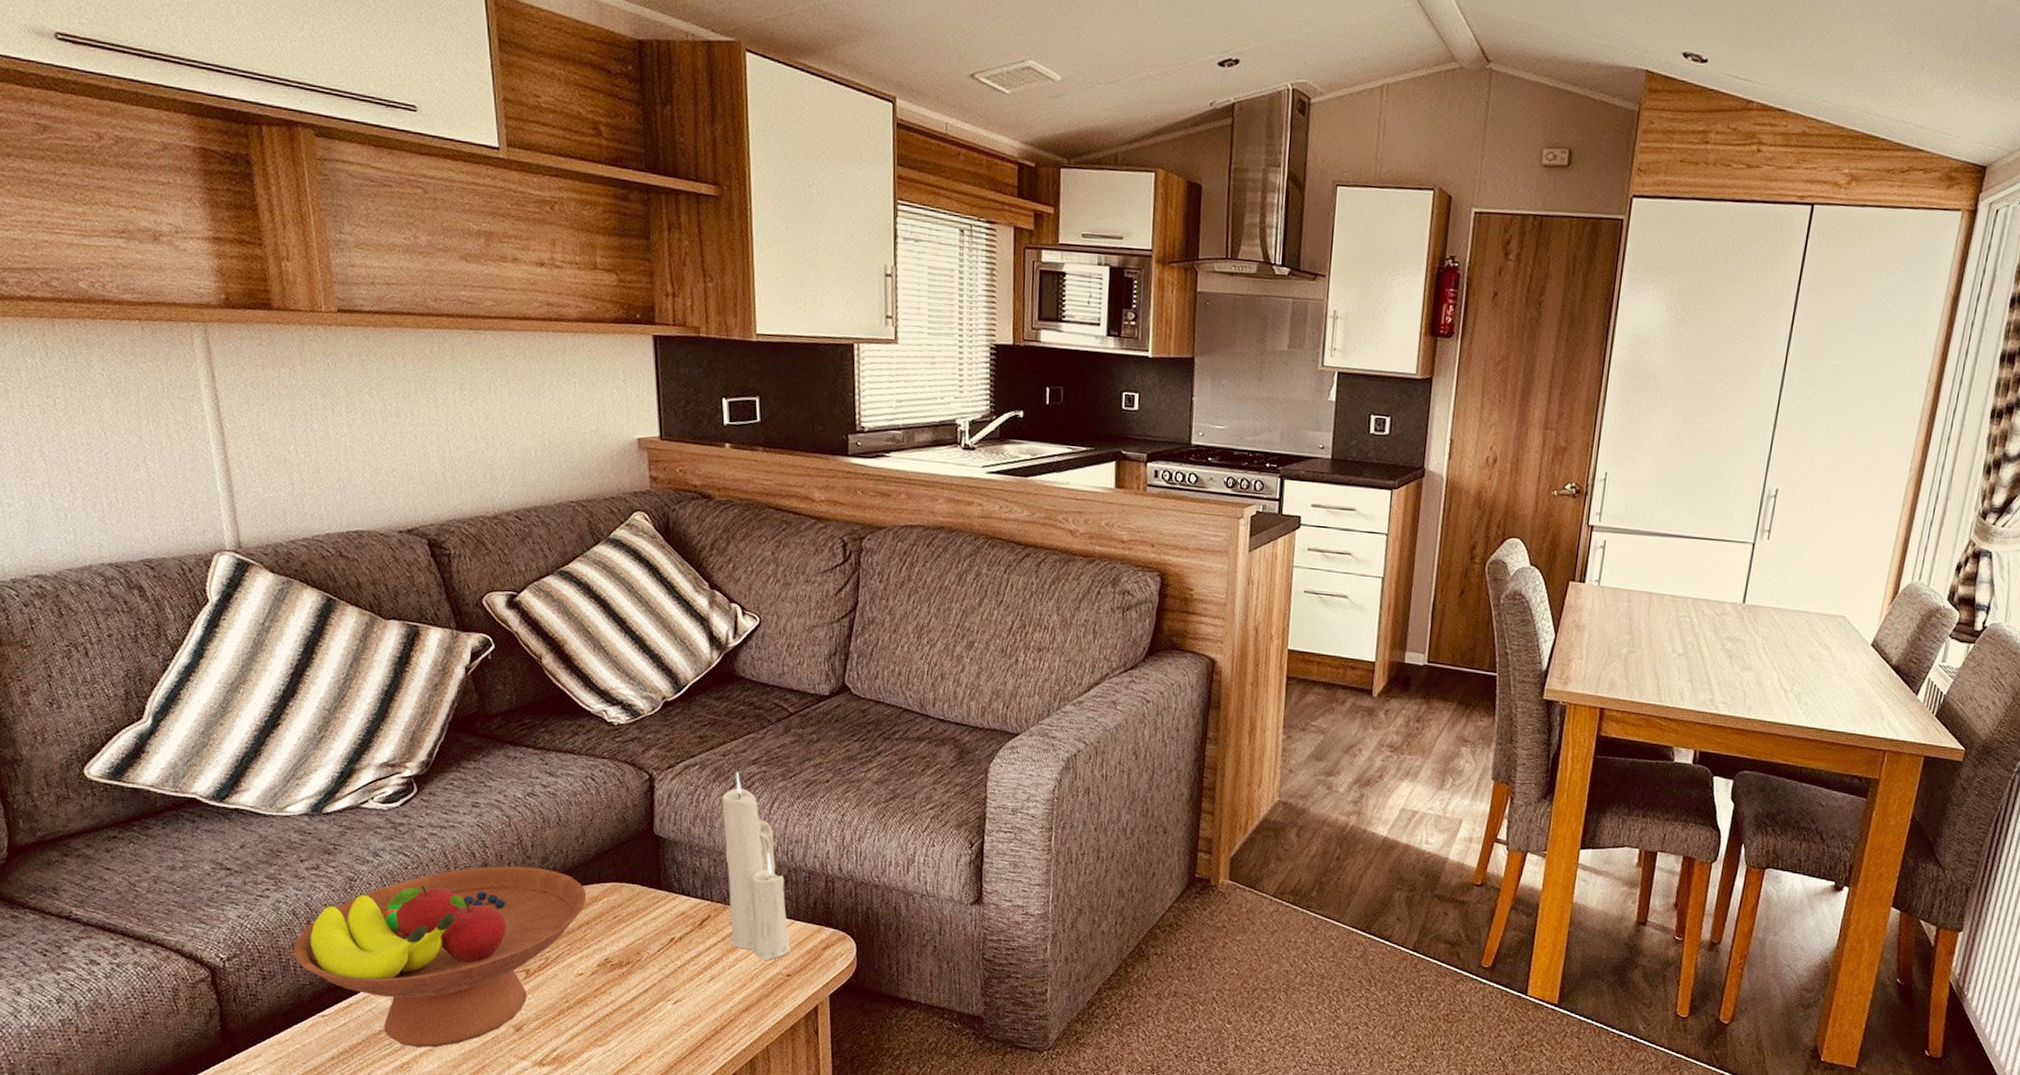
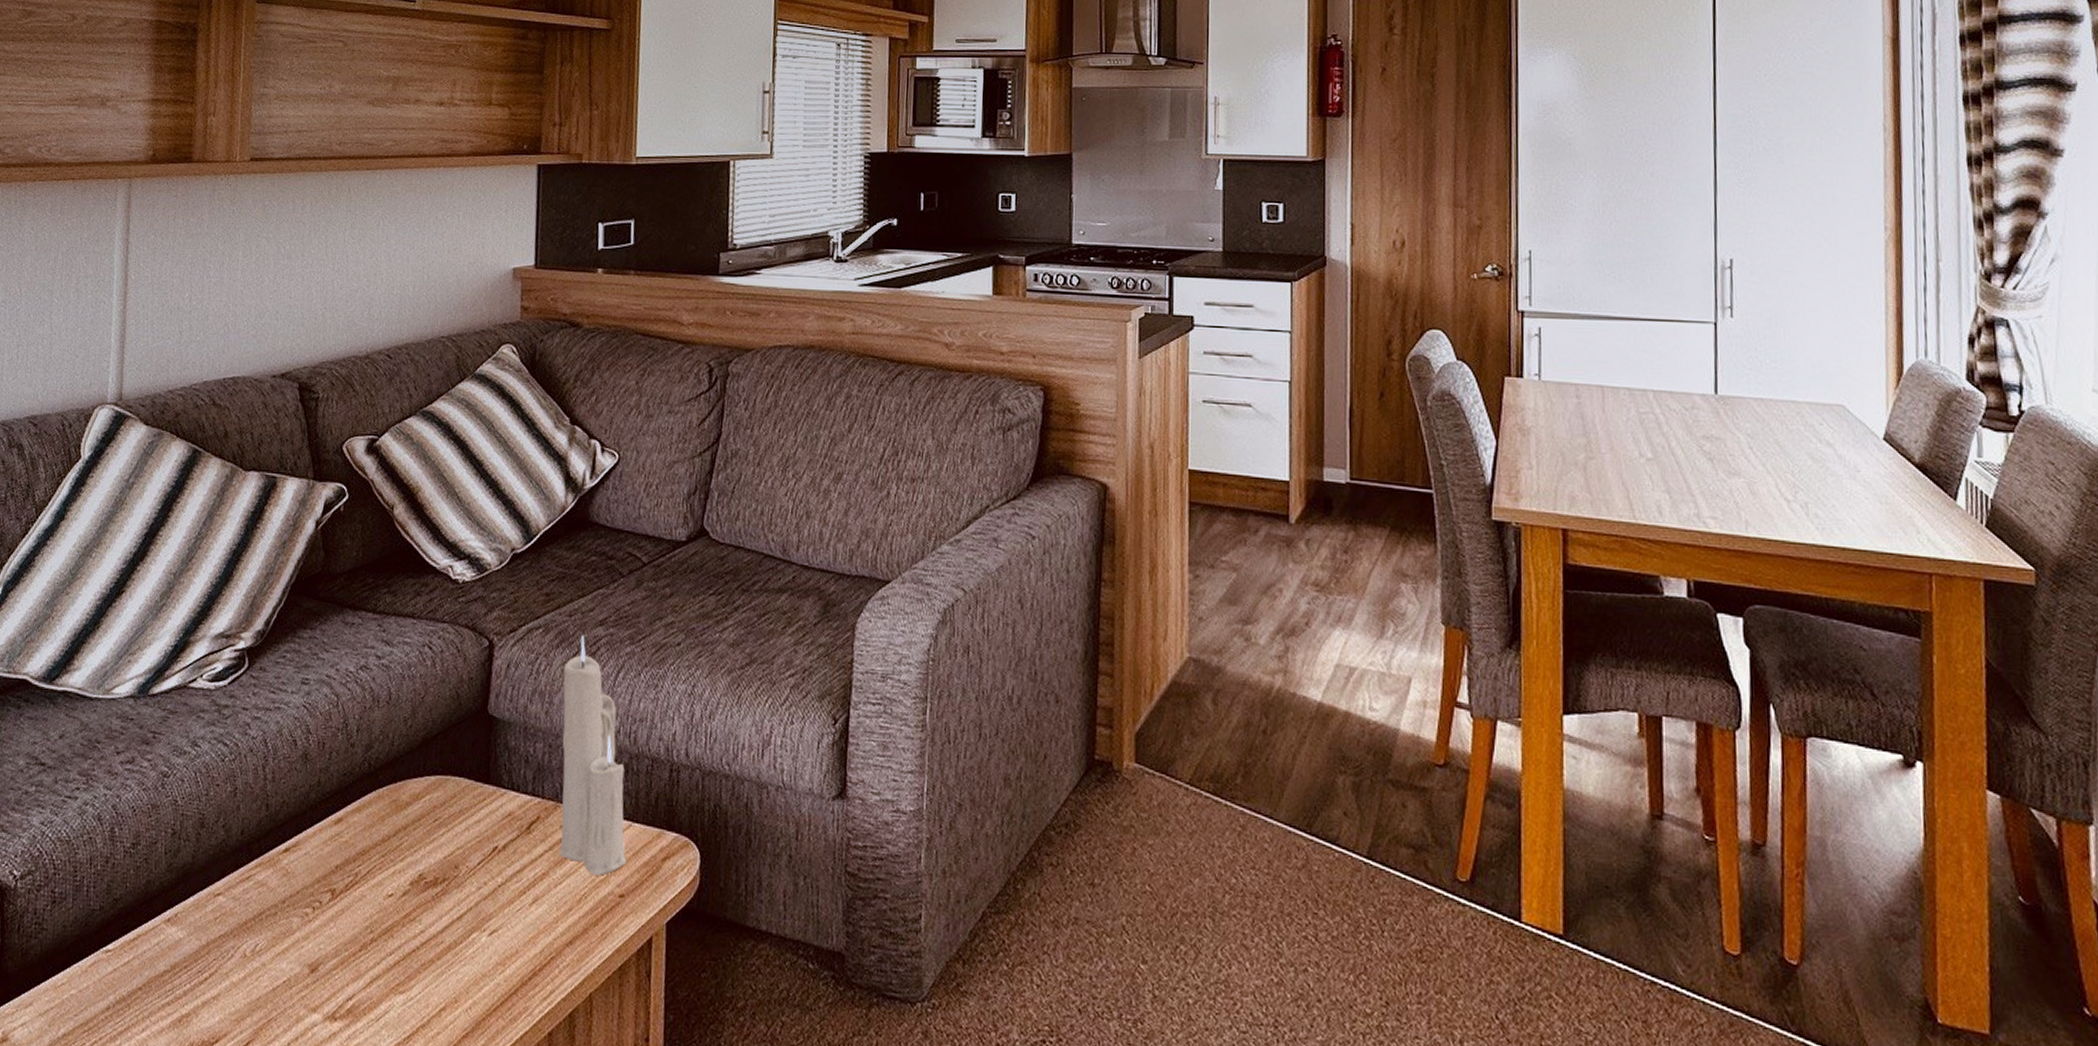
fruit bowl: present [293,866,587,1048] -> none [89,756,409,995]

